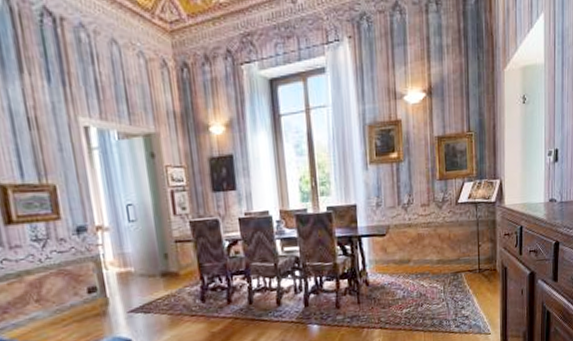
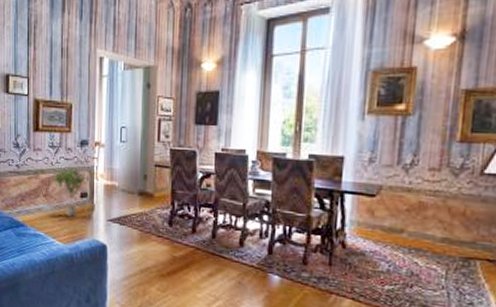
potted plant: none [44,260,91,320] -> present [53,167,85,218]

